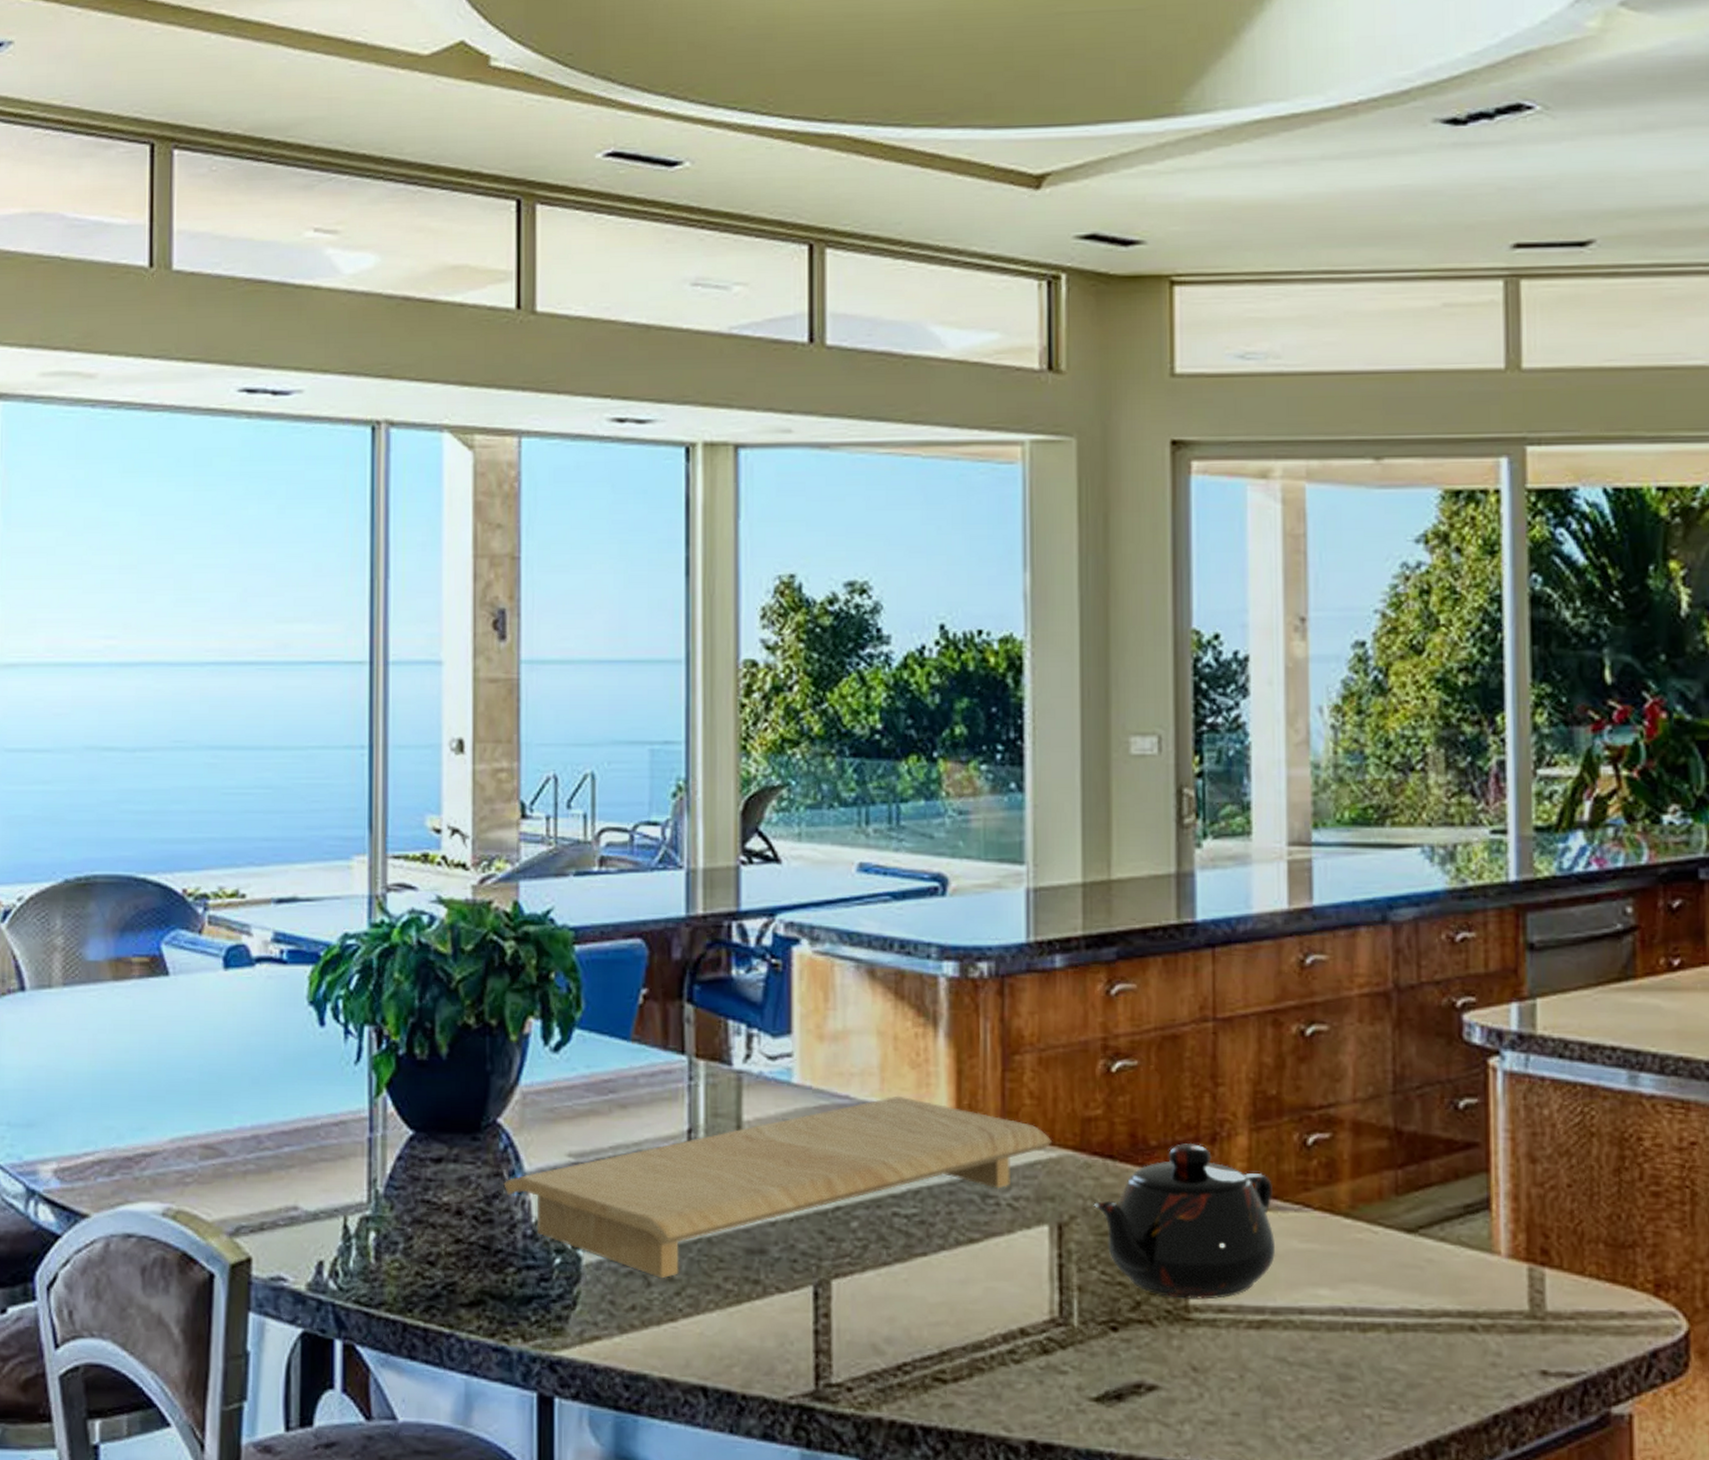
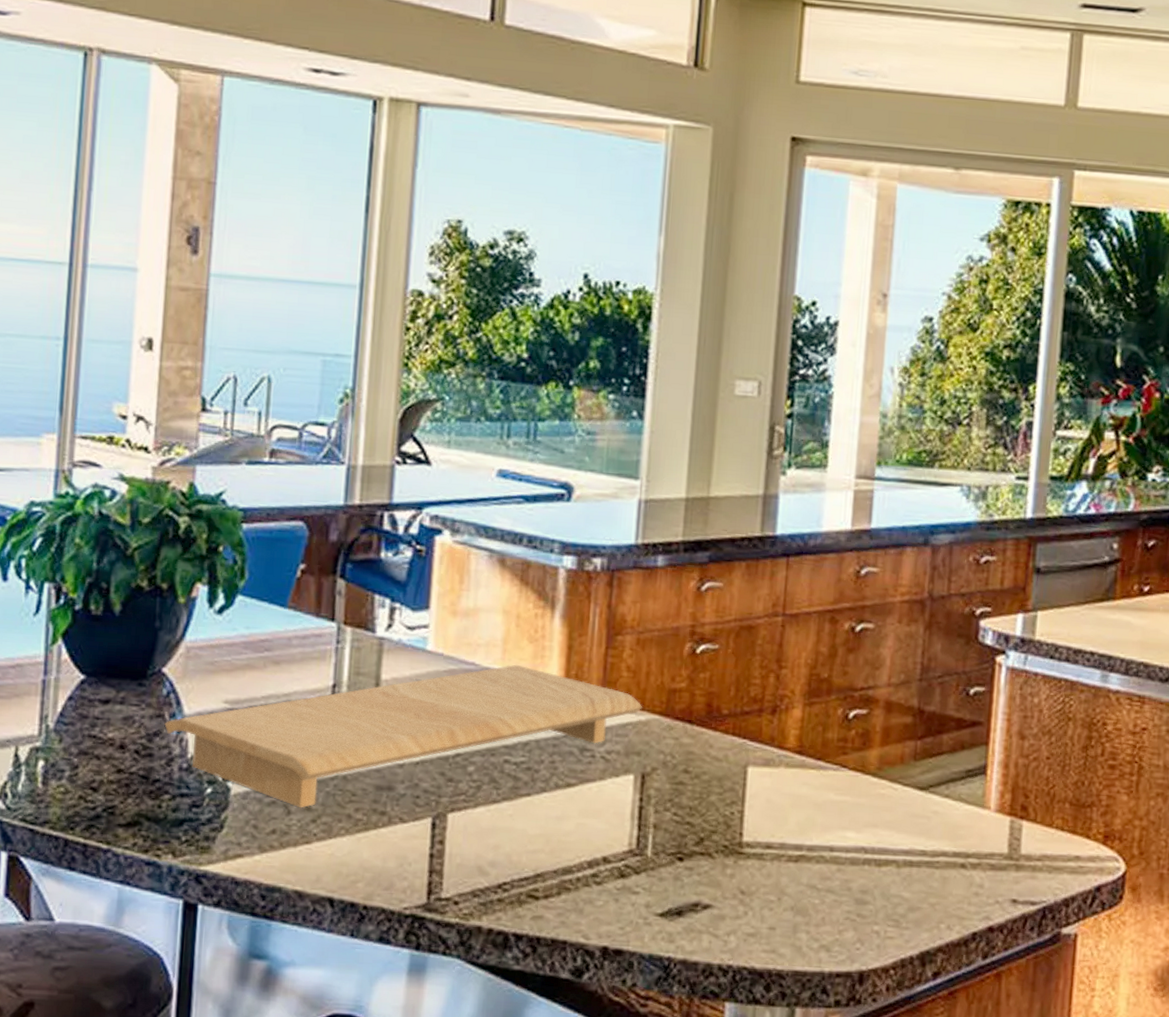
teapot: present [1093,1142,1275,1300] -> none [672,712,818,838]

